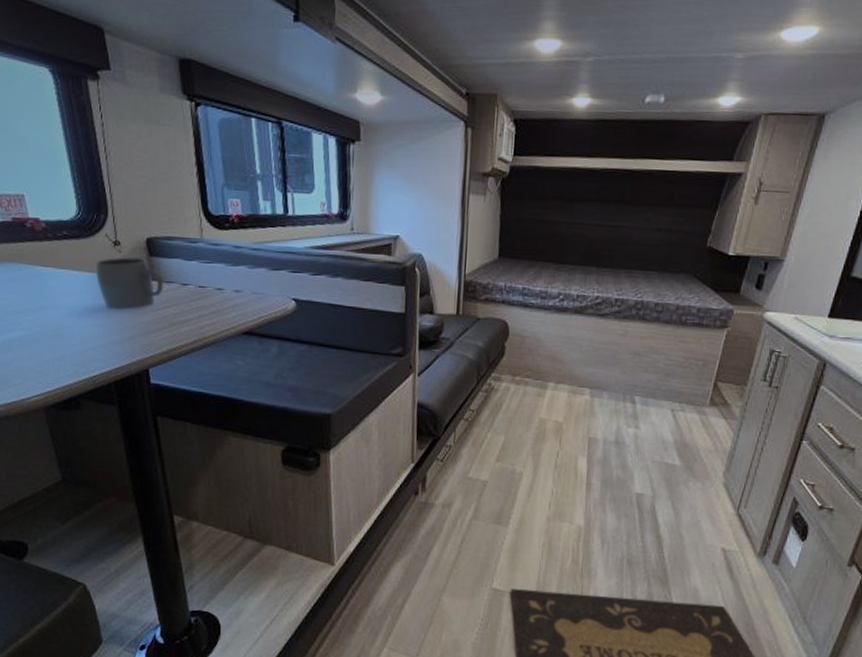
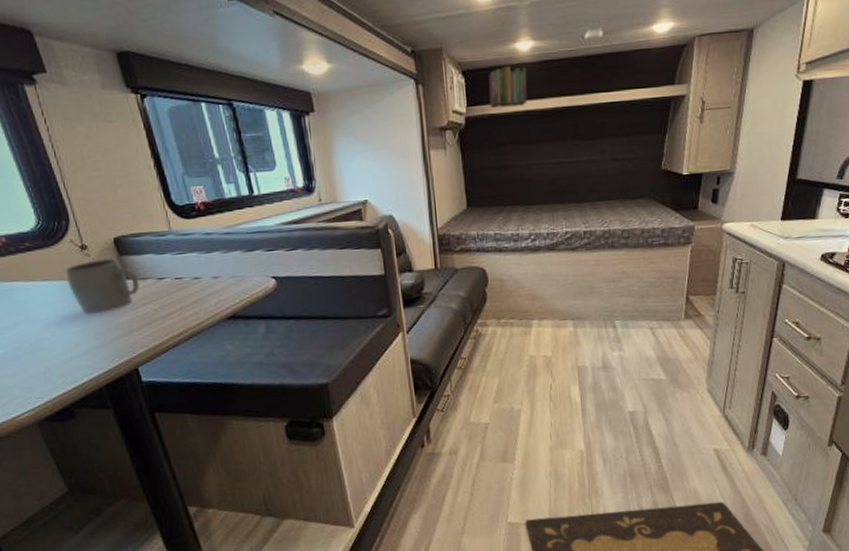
books: none [537,119,580,162] -> present [488,65,528,108]

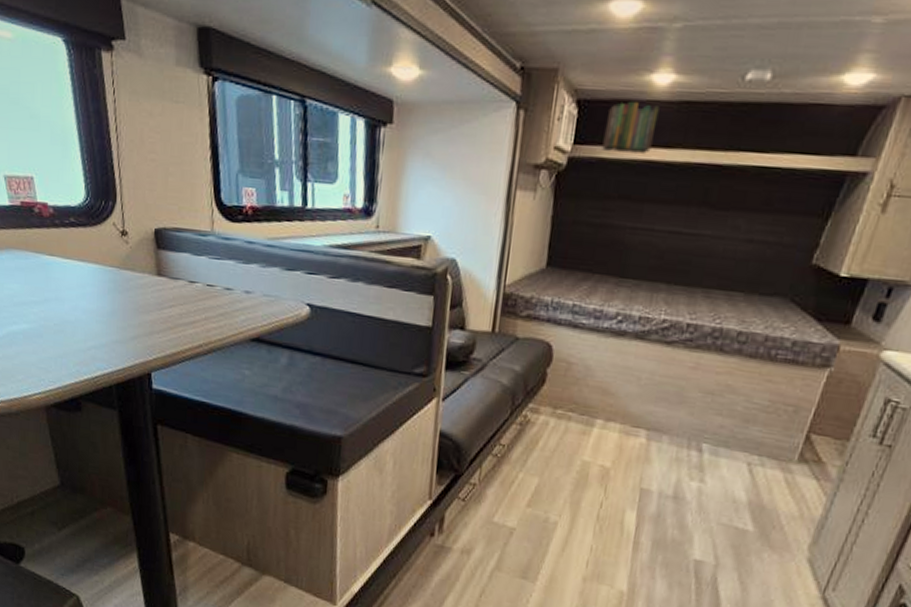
mug: present [66,257,140,314] -> none [102,248,171,308]

